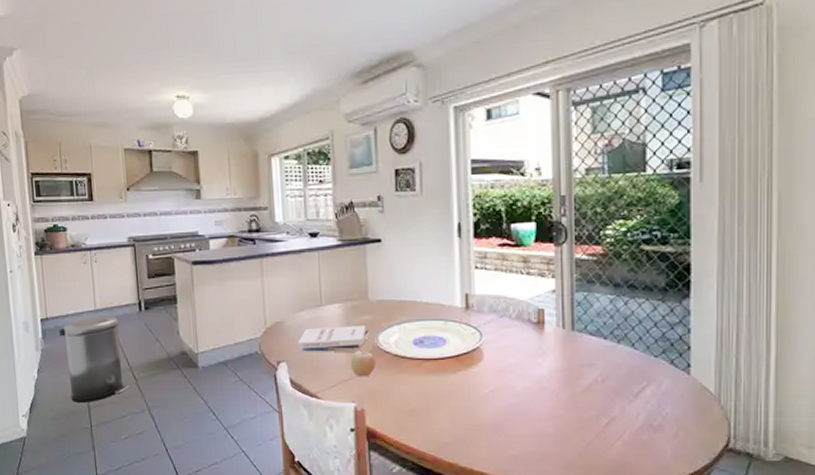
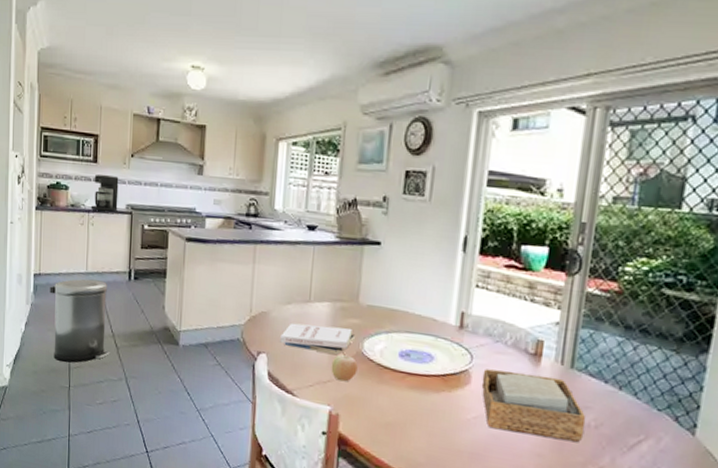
coffee maker: none [91,211,120,248] -> present [90,174,119,212]
napkin holder: none [493,341,593,399] -> present [481,369,586,442]

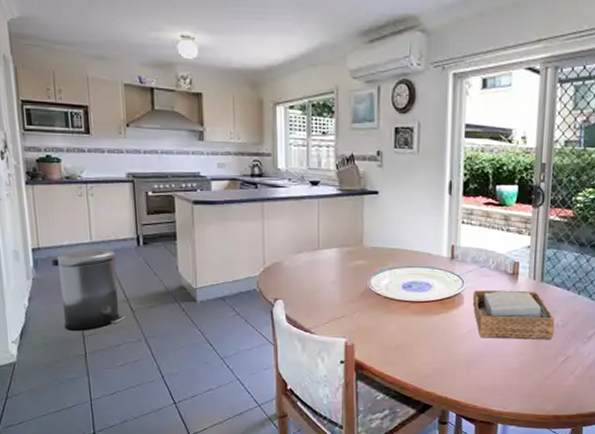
coffee maker: present [90,174,119,212] -> none [88,145,118,182]
books: present [280,323,356,356] -> none [294,268,363,294]
fruit: present [331,352,358,382] -> none [343,290,367,316]

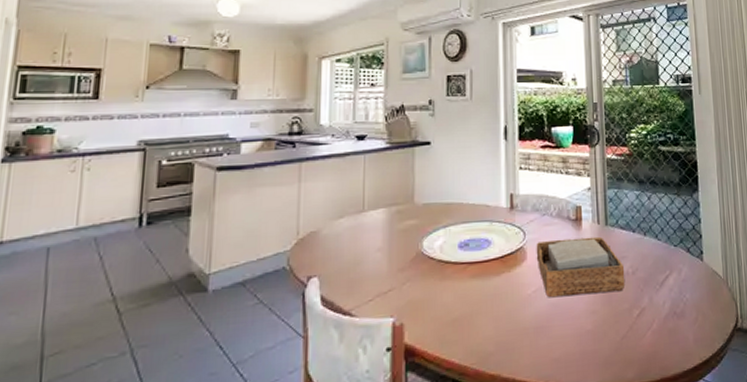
pedal bin: present [52,248,126,331] -> none [16,234,109,352]

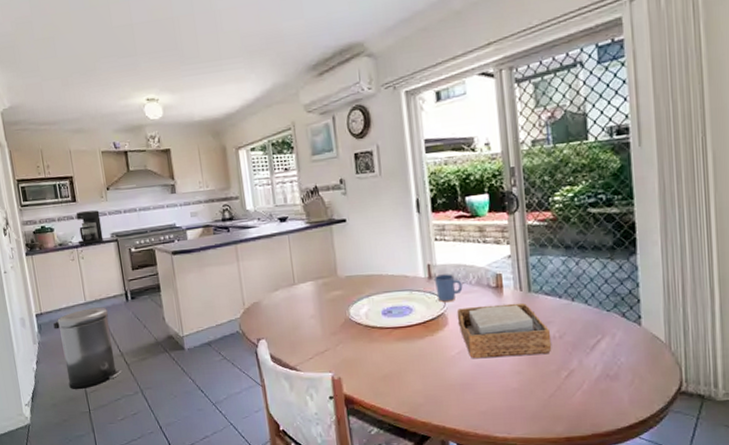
pedal bin: none [16,234,109,352] -> present [53,307,123,389]
coffee maker: none [86,110,129,153] -> present [76,210,104,245]
mug: none [517,204,544,234] -> present [435,274,463,302]

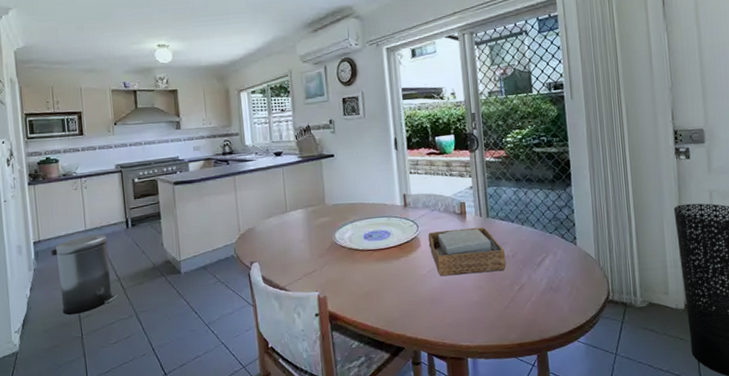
coffee maker: present [76,210,104,245] -> none [82,143,108,176]
mug: present [435,274,463,302] -> none [409,202,433,227]

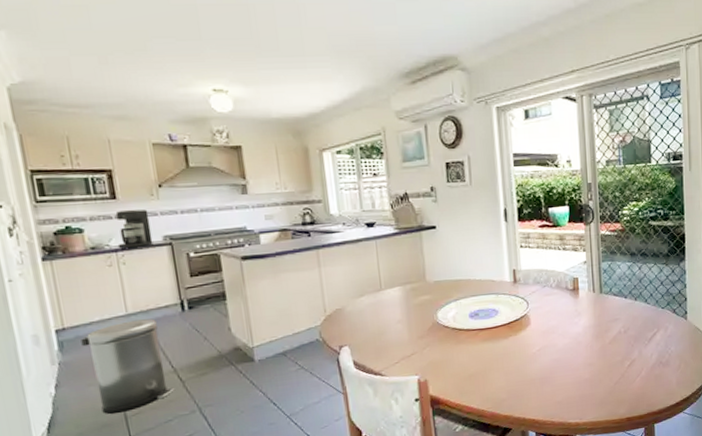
coffee maker: none [82,143,108,176] -> present [115,209,153,249]
napkin holder: present [427,227,507,277] -> none [538,303,618,355]

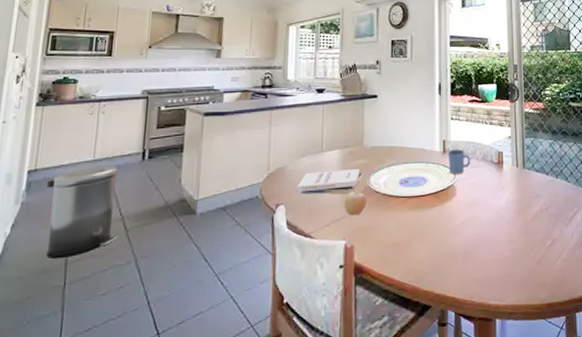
coffee maker: present [115,209,153,249] -> none [102,65,135,100]
books: none [359,304,429,334] -> present [297,168,363,194]
fruit: none [412,326,436,352] -> present [344,190,367,216]
mug: none [519,278,544,304] -> present [448,149,471,174]

